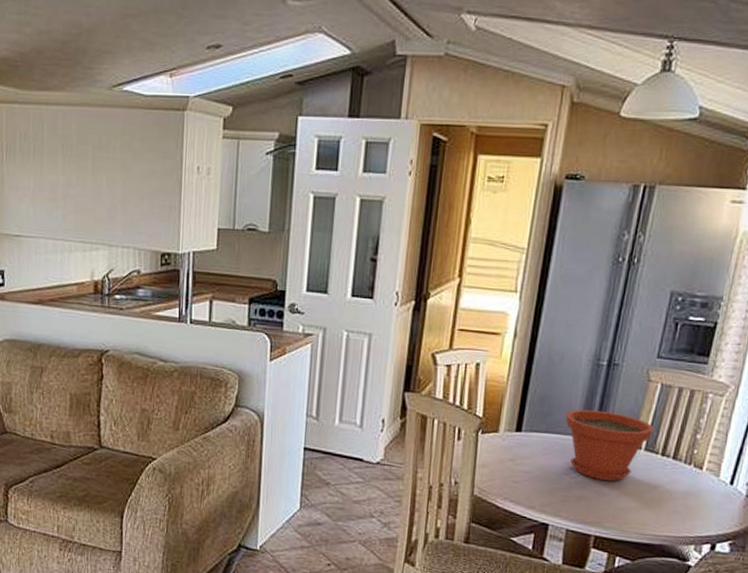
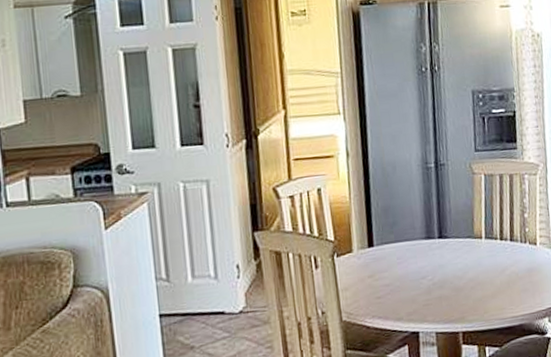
plant pot: present [565,409,654,481] -> none [409,209,489,277]

